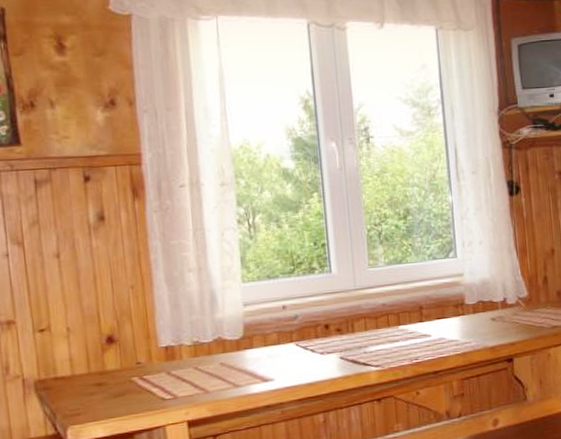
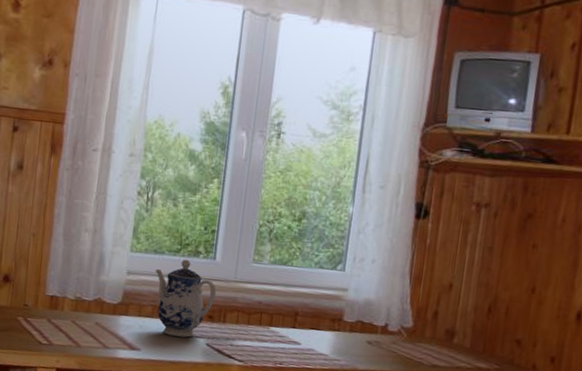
teapot: none [272,278,339,358] -> present [155,259,216,338]

